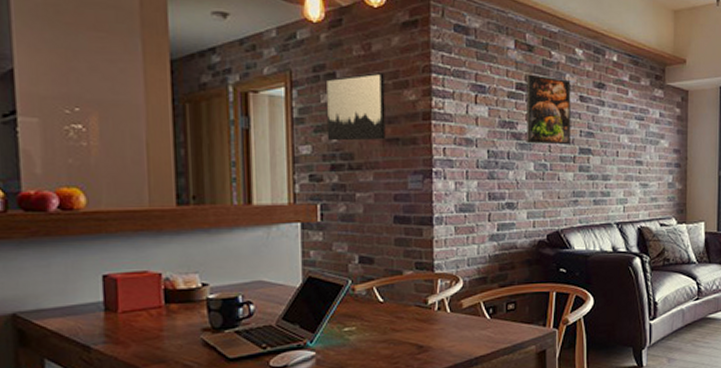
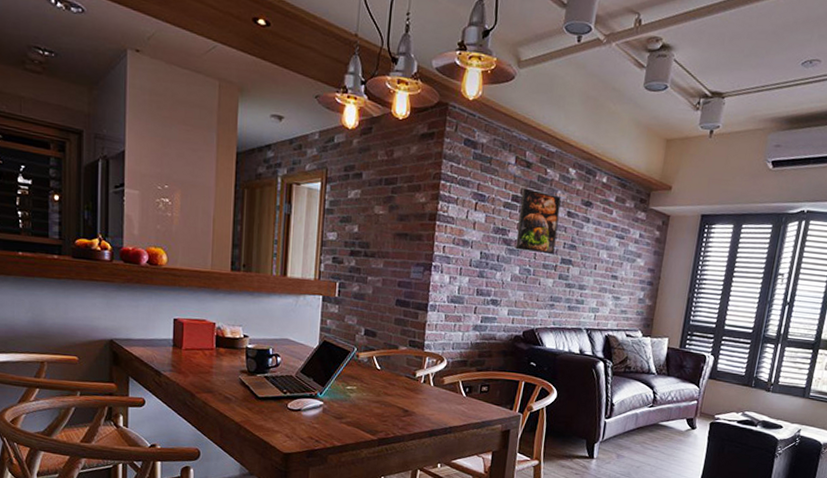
wall art: present [325,73,386,141] -> none [349,176,402,234]

